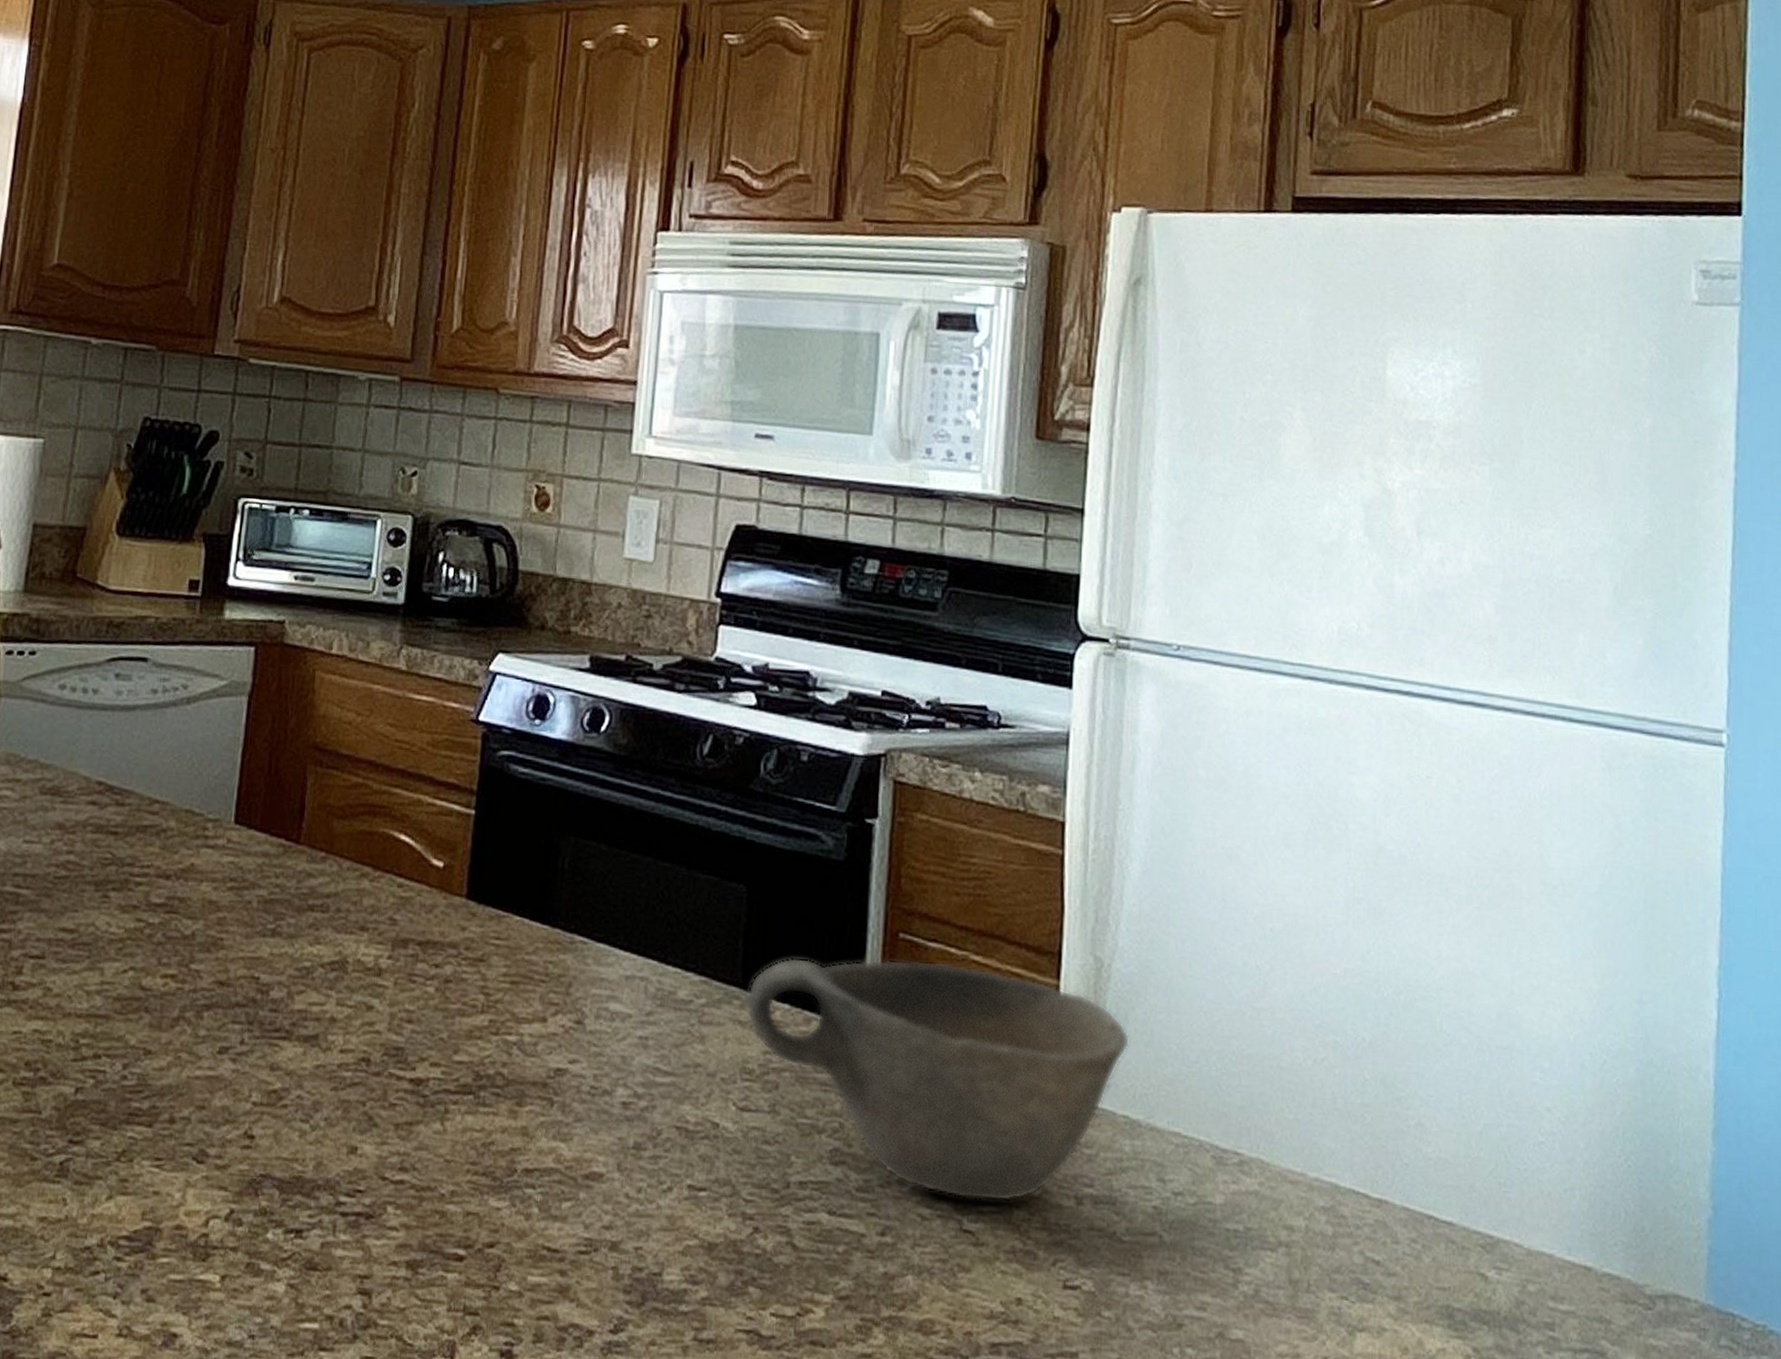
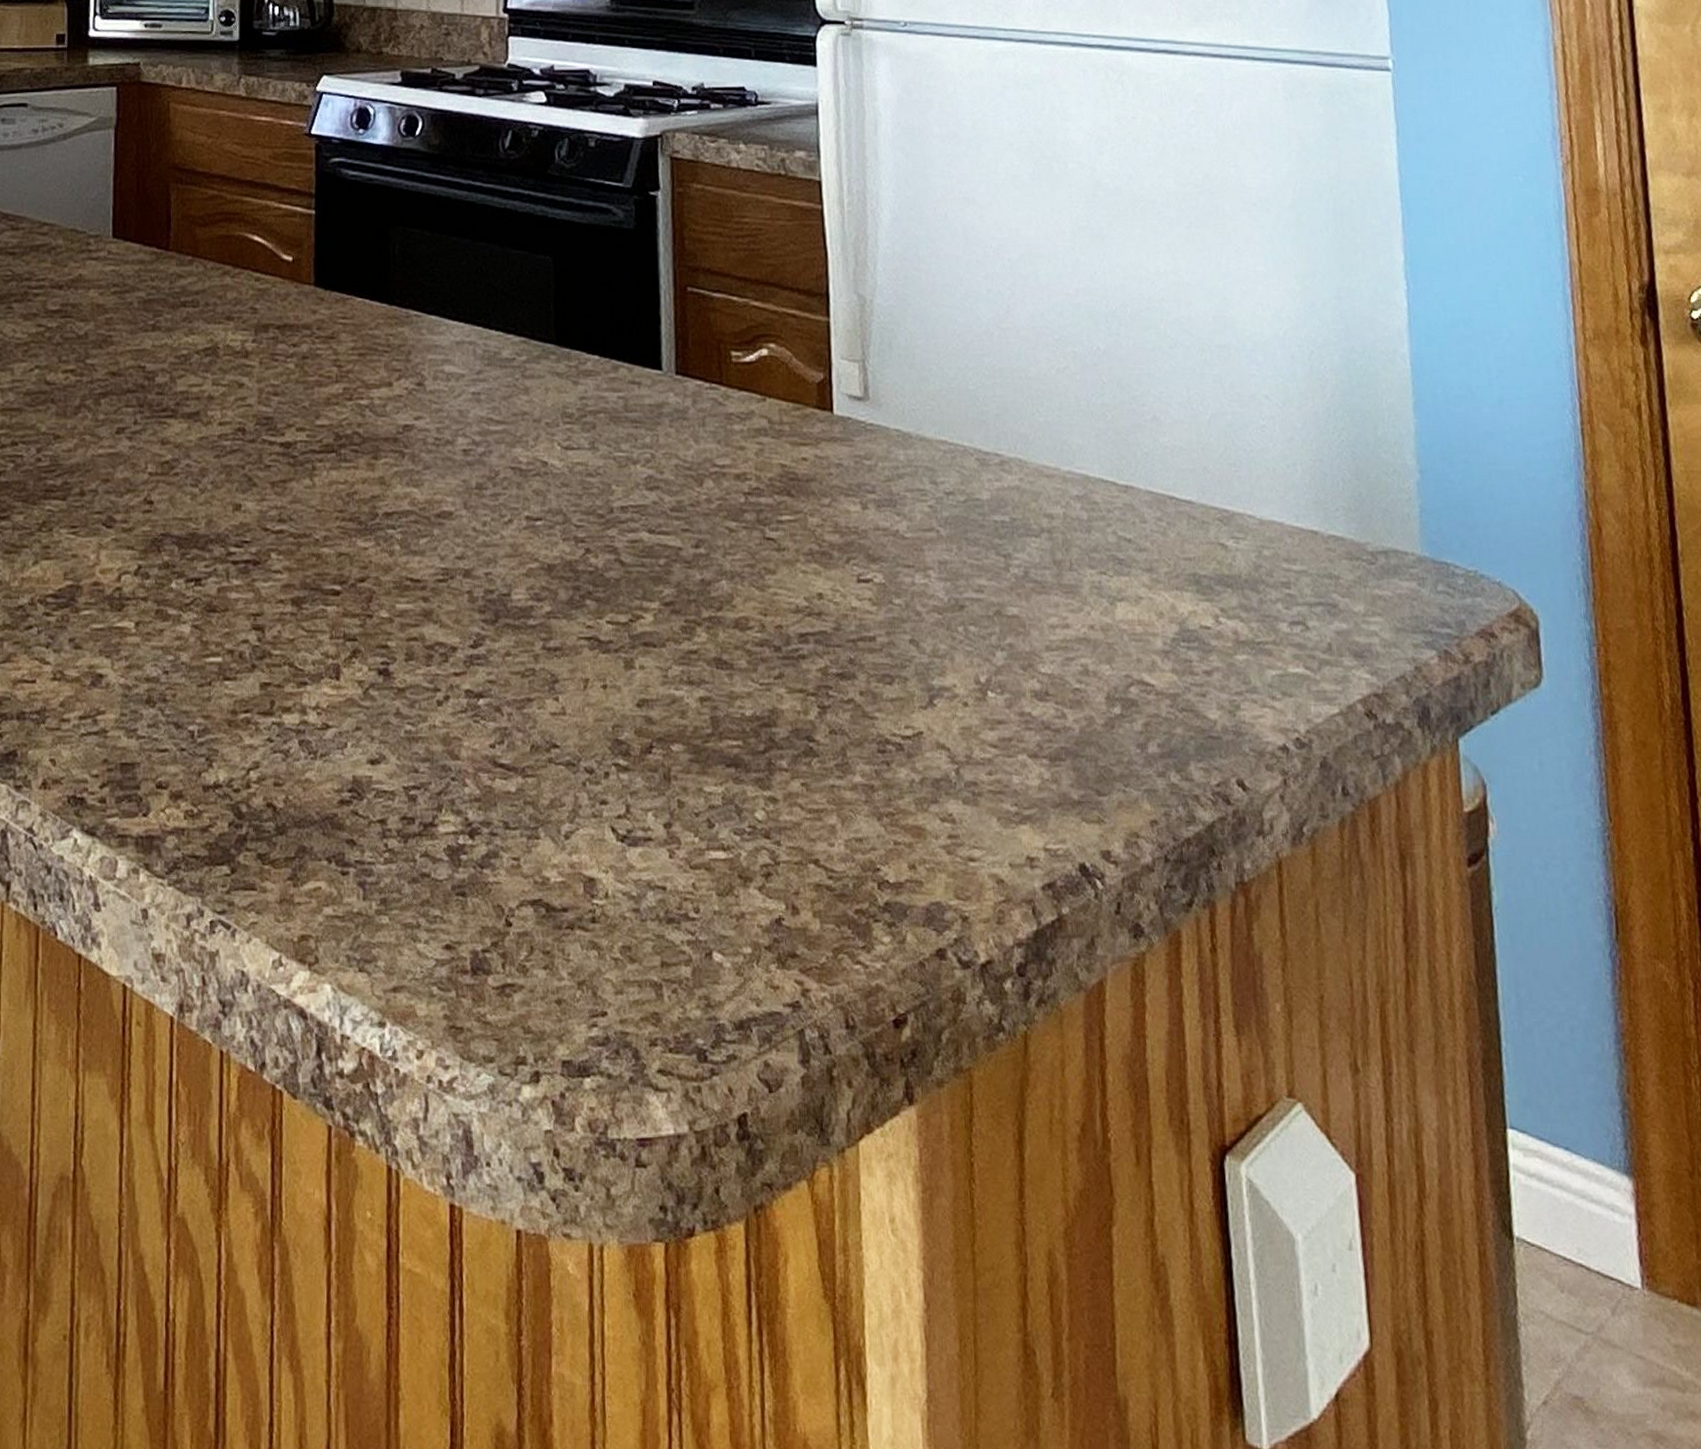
bowl: present [746,957,1130,1202] -> none [561,309,896,511]

